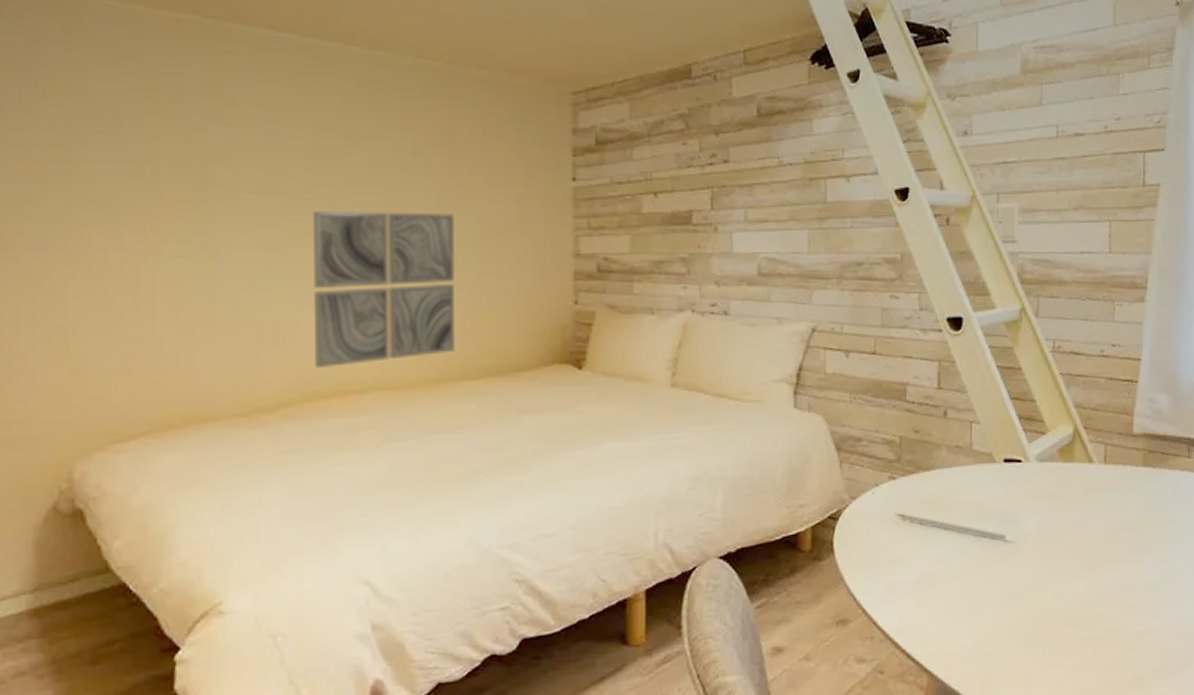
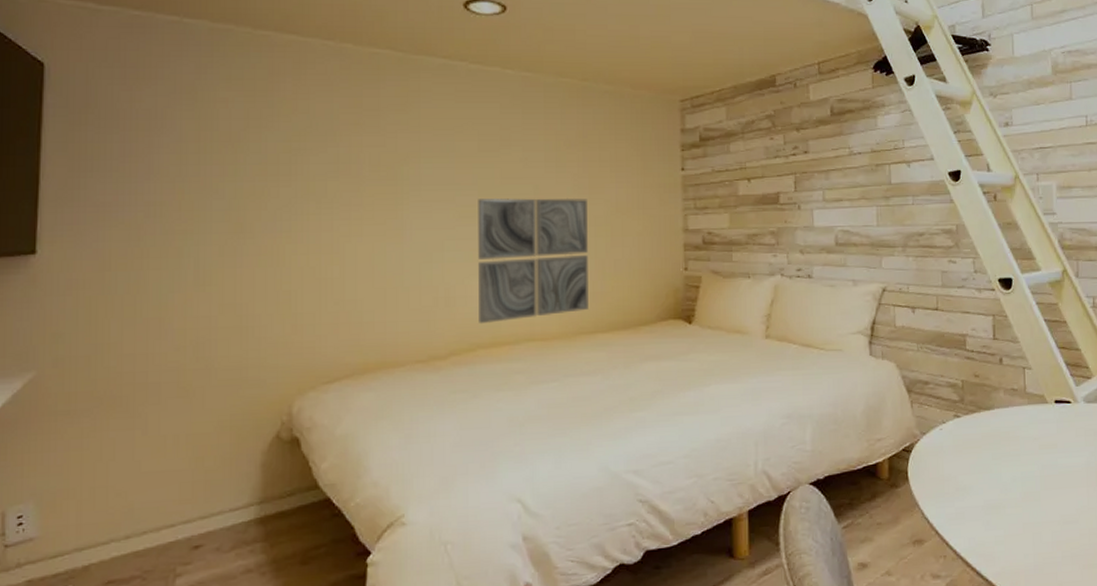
drawing pencil: present [894,513,1006,540] -> none [960,447,1061,472]

